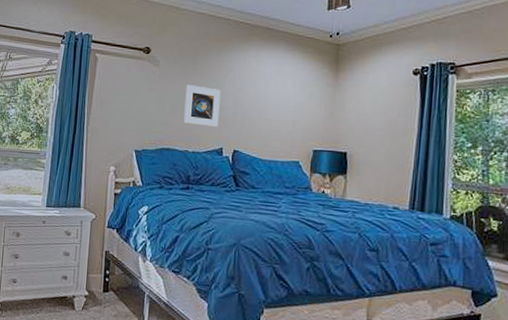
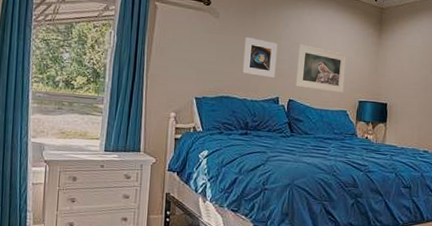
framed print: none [241,89,299,142] -> present [296,44,348,93]

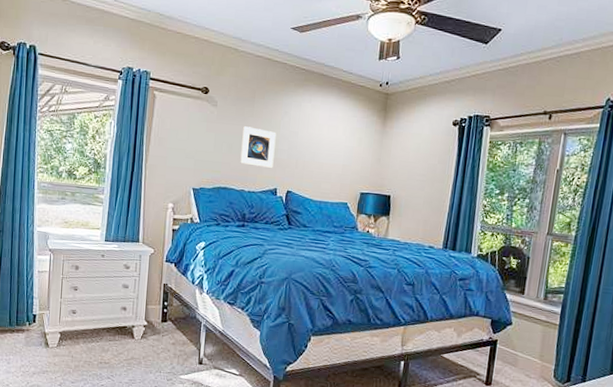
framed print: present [296,44,348,93] -> none [294,133,349,184]

